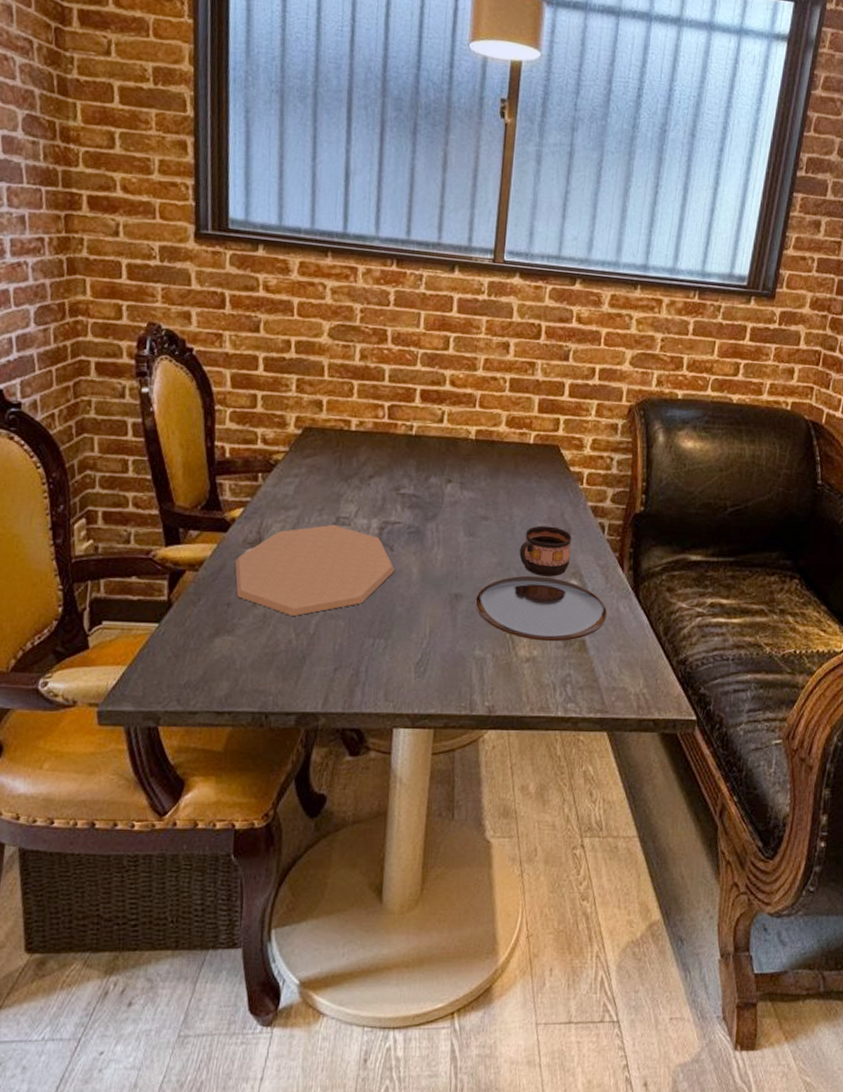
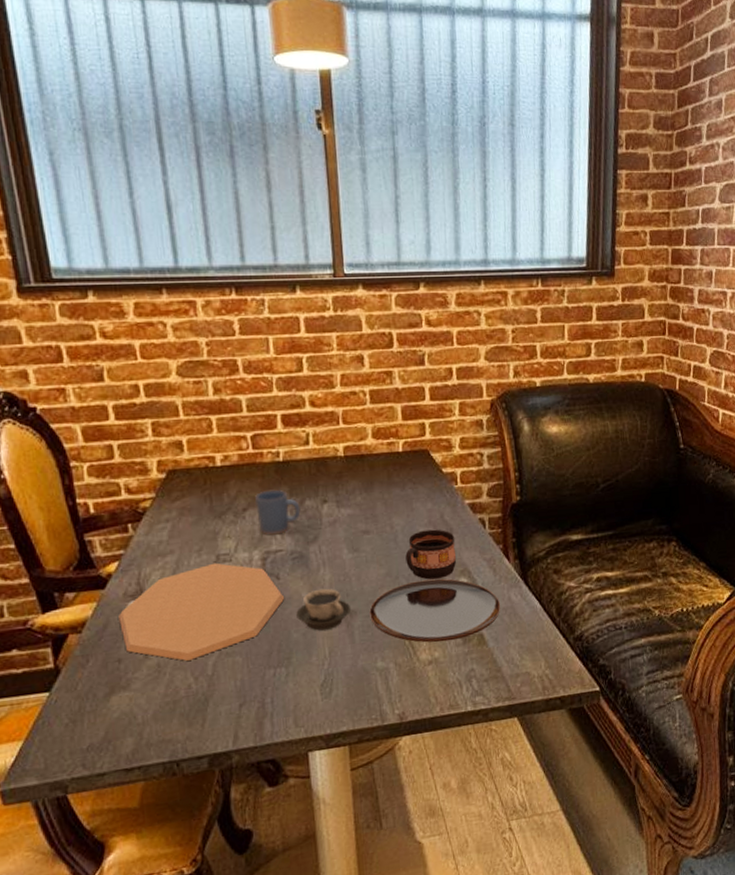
mug: none [382,461,425,506] -> present [255,489,301,535]
cup: none [403,567,459,609] -> present [296,588,352,631]

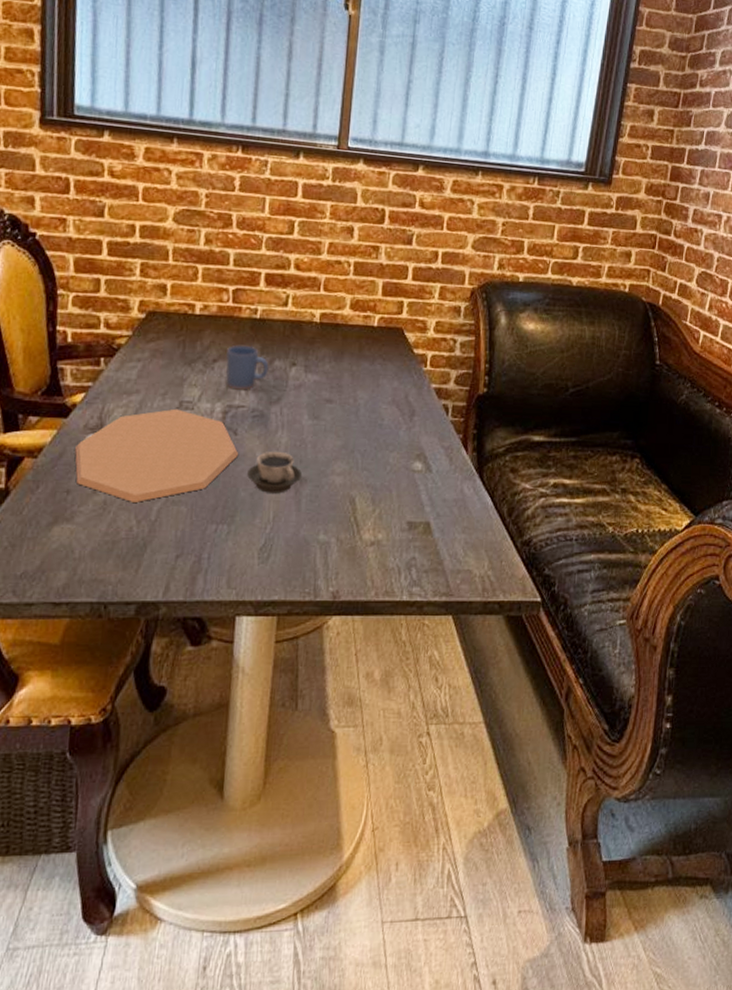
plate: present [369,578,501,643] -> none [319,458,452,525]
cup: present [405,529,457,580] -> none [364,408,417,459]

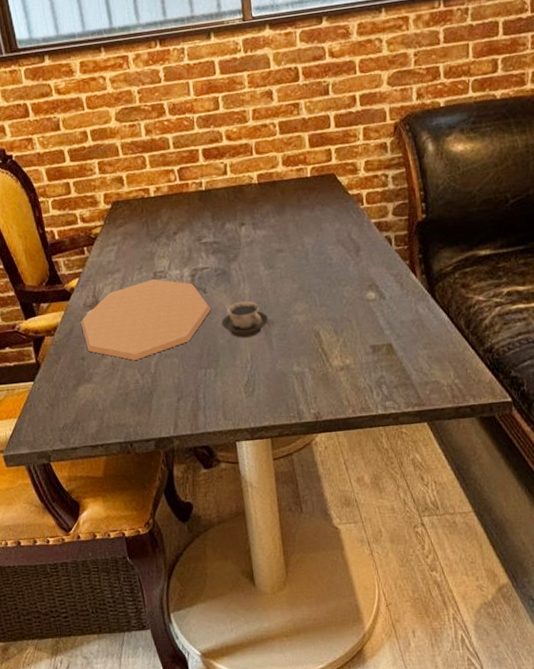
mug: present [226,345,269,390] -> none [183,214,222,255]

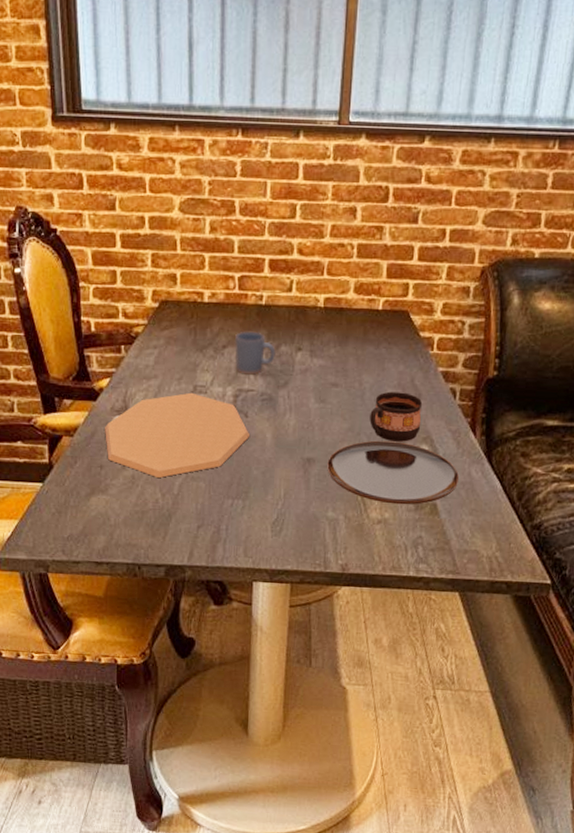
mug: none [183,214,222,255] -> present [235,331,276,375]
cup: present [221,301,269,338] -> none [259,432,311,473]
plate: none [285,292,409,351] -> present [327,440,460,505]
cup: none [316,247,365,294] -> present [369,391,423,442]

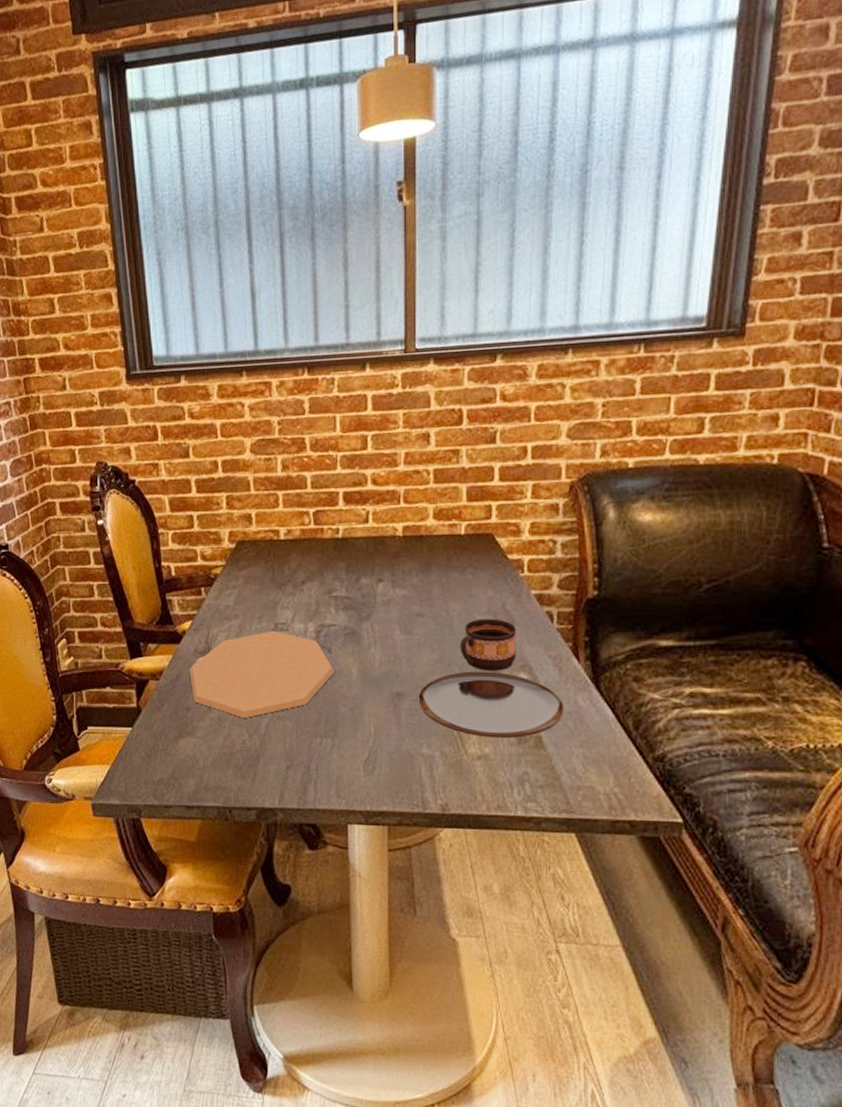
mug: present [235,331,276,375] -> none [314,565,356,609]

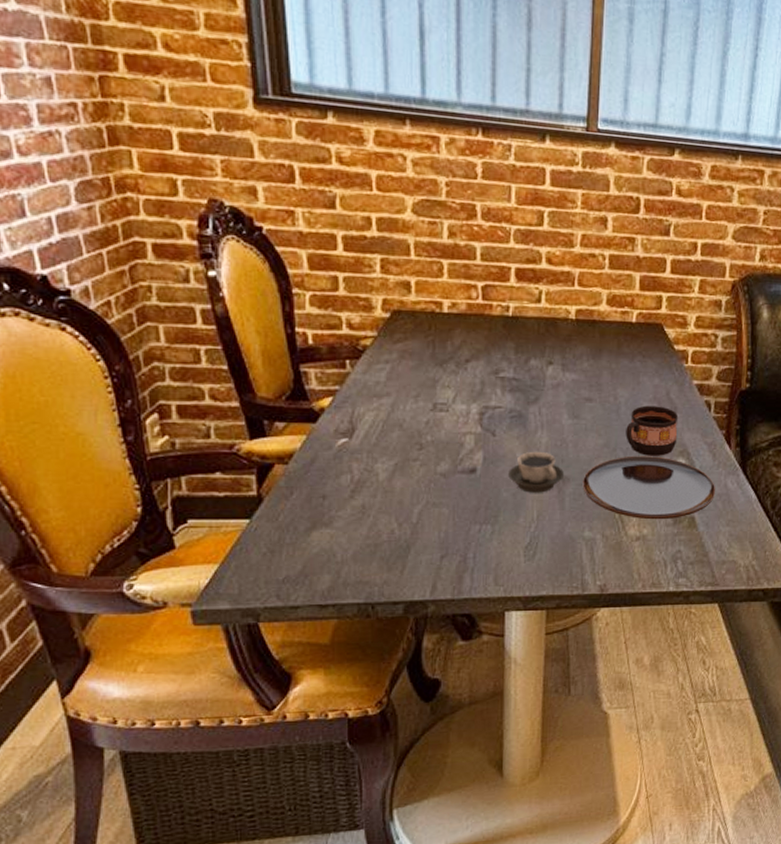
placemat: present [189,630,335,718] -> none [328,411,499,506]
cup: none [345,667,400,708] -> present [508,451,565,493]

